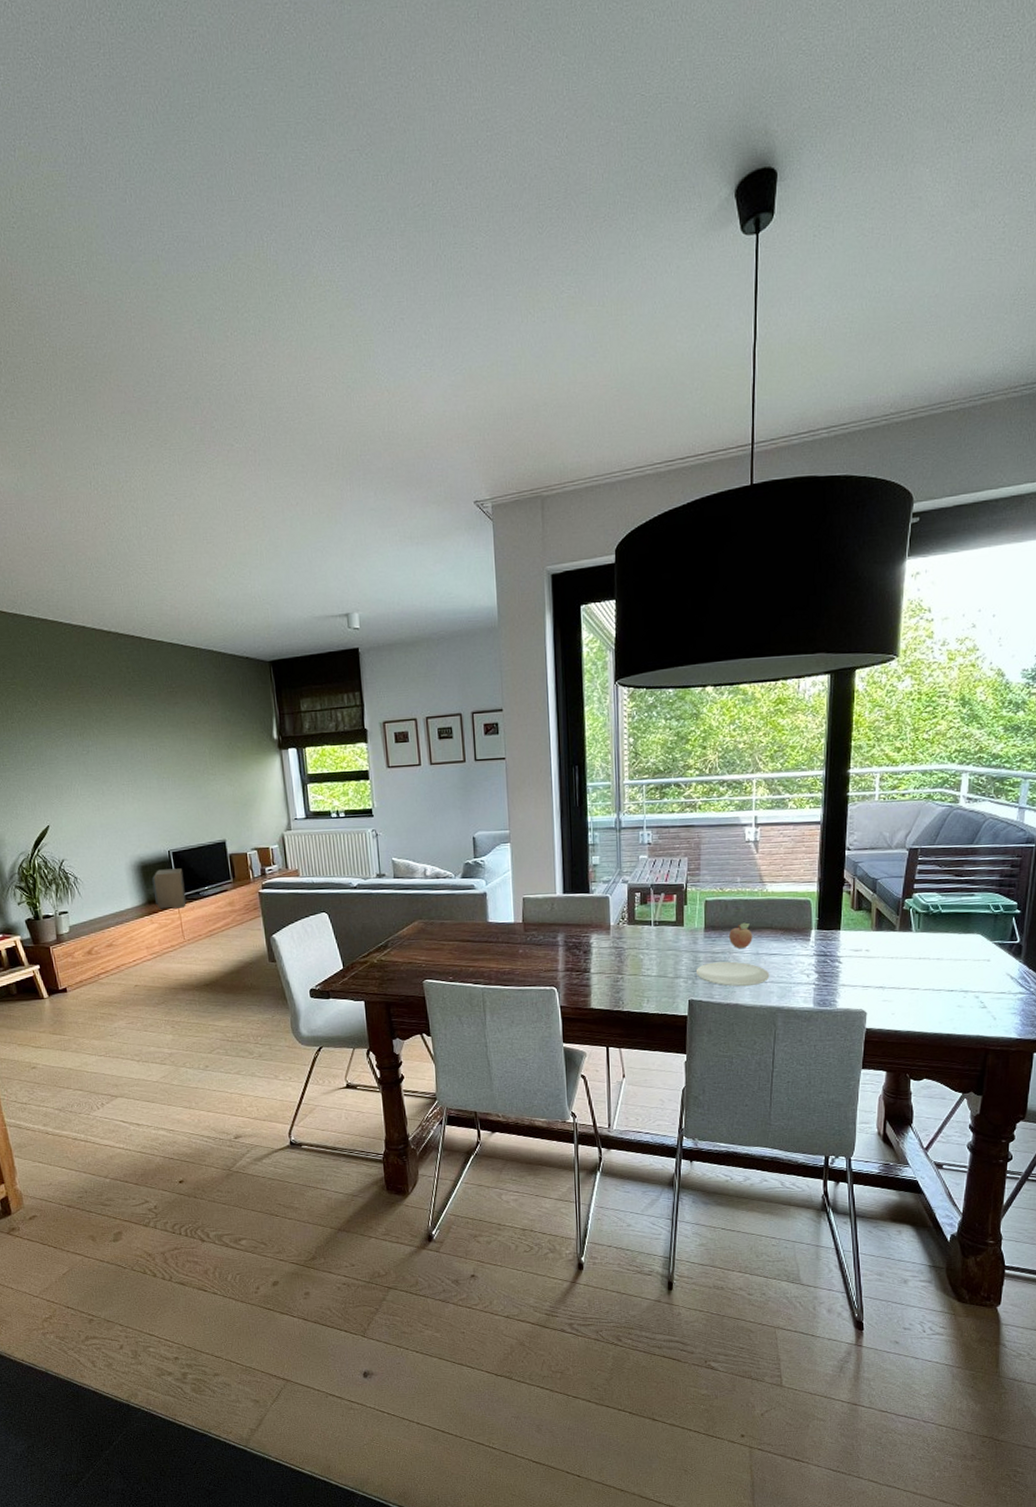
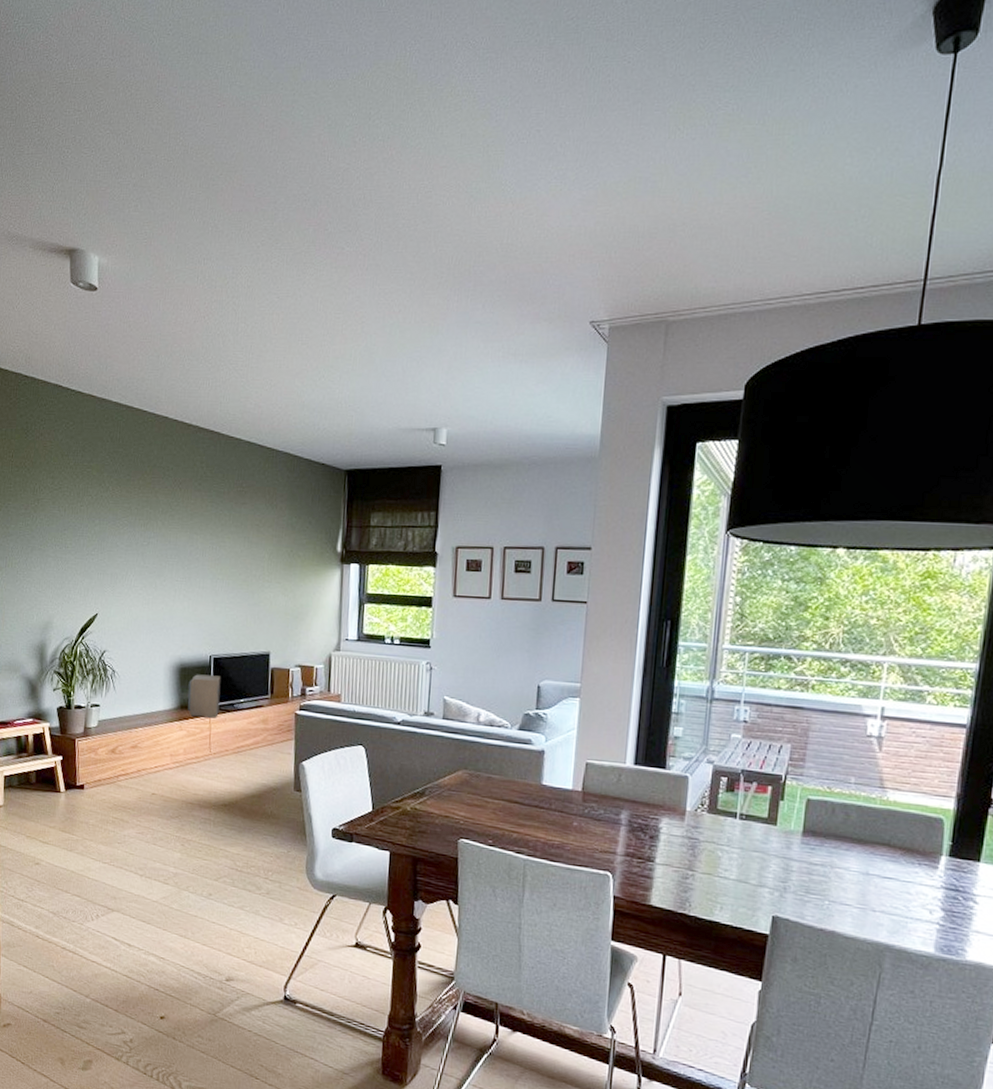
plate: present [695,961,770,987] -> none [785,874,881,913]
fruit: present [729,922,753,949] -> none [833,833,864,865]

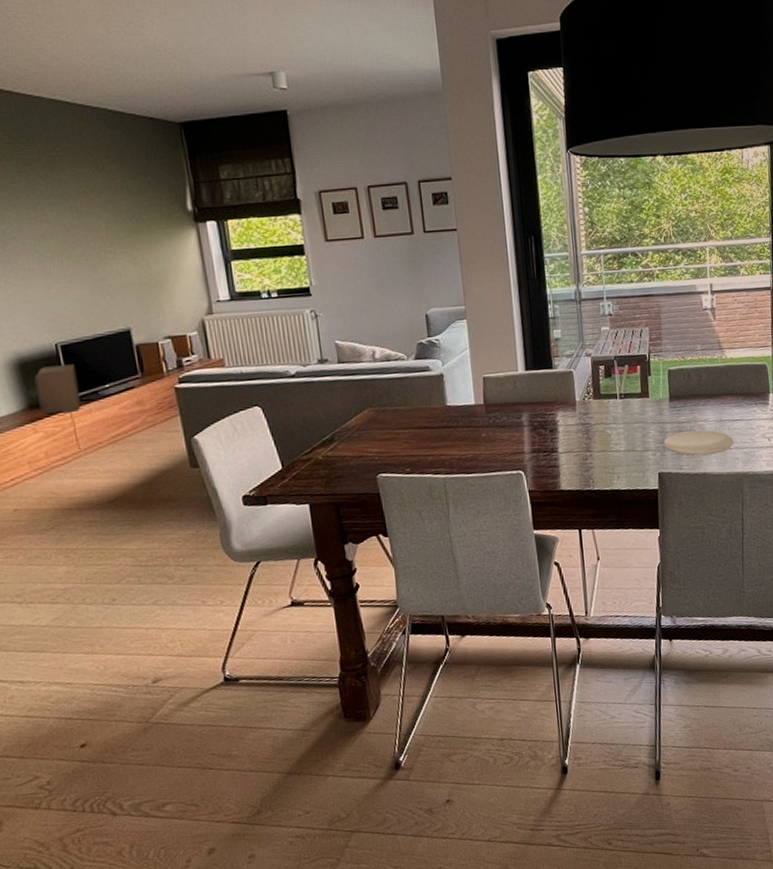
plate: none [785,874,881,913] -> present [663,430,734,456]

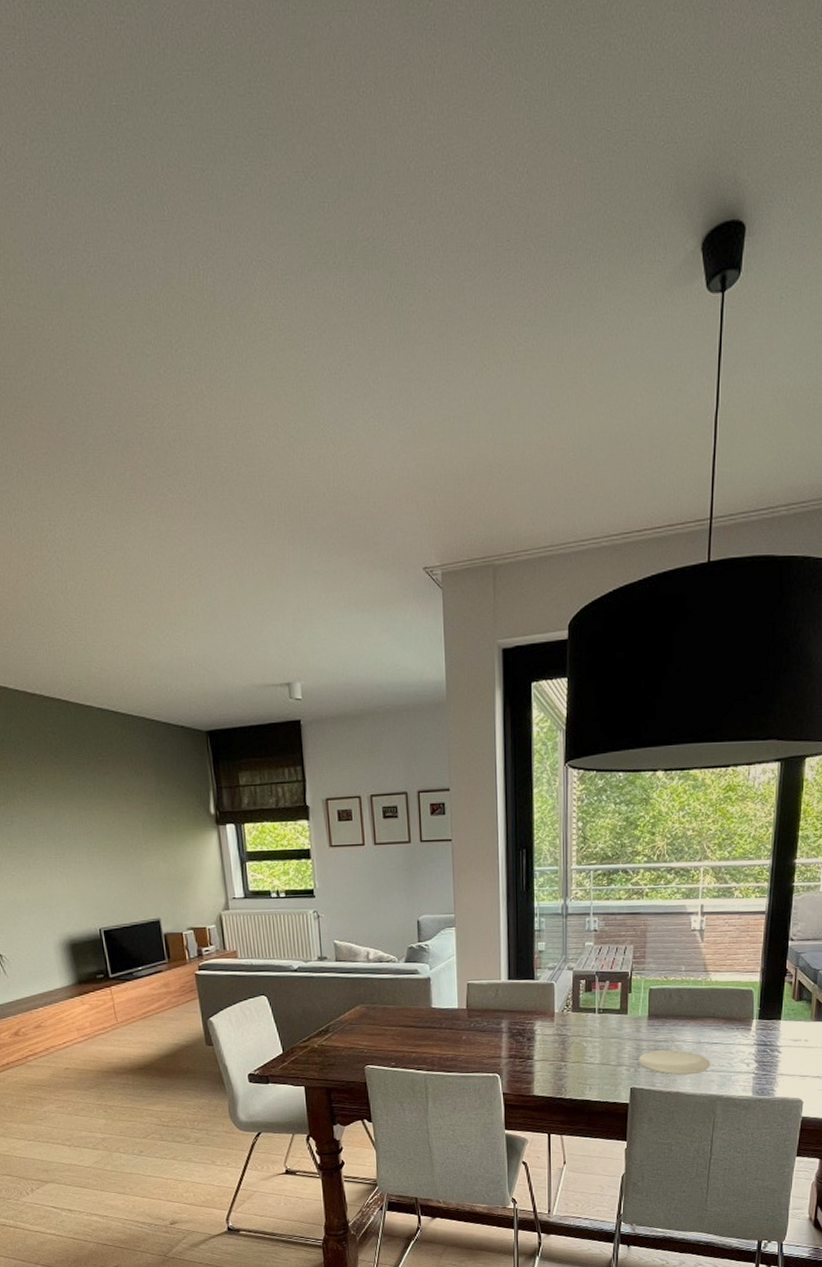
speaker: present [34,364,81,415] -> none [82,947,119,990]

